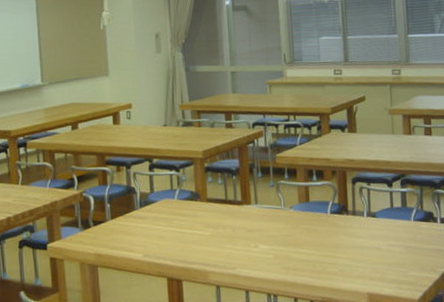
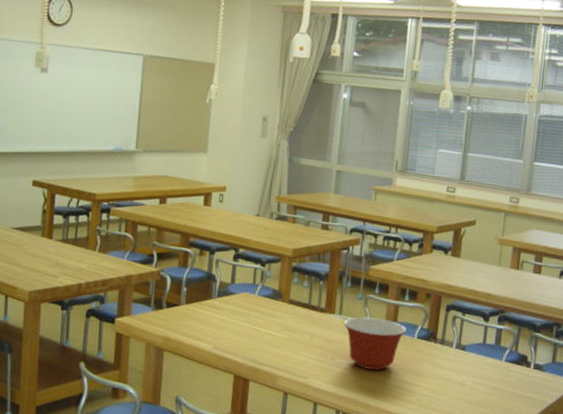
mixing bowl: none [260,201,320,251] -> present [343,317,407,370]

